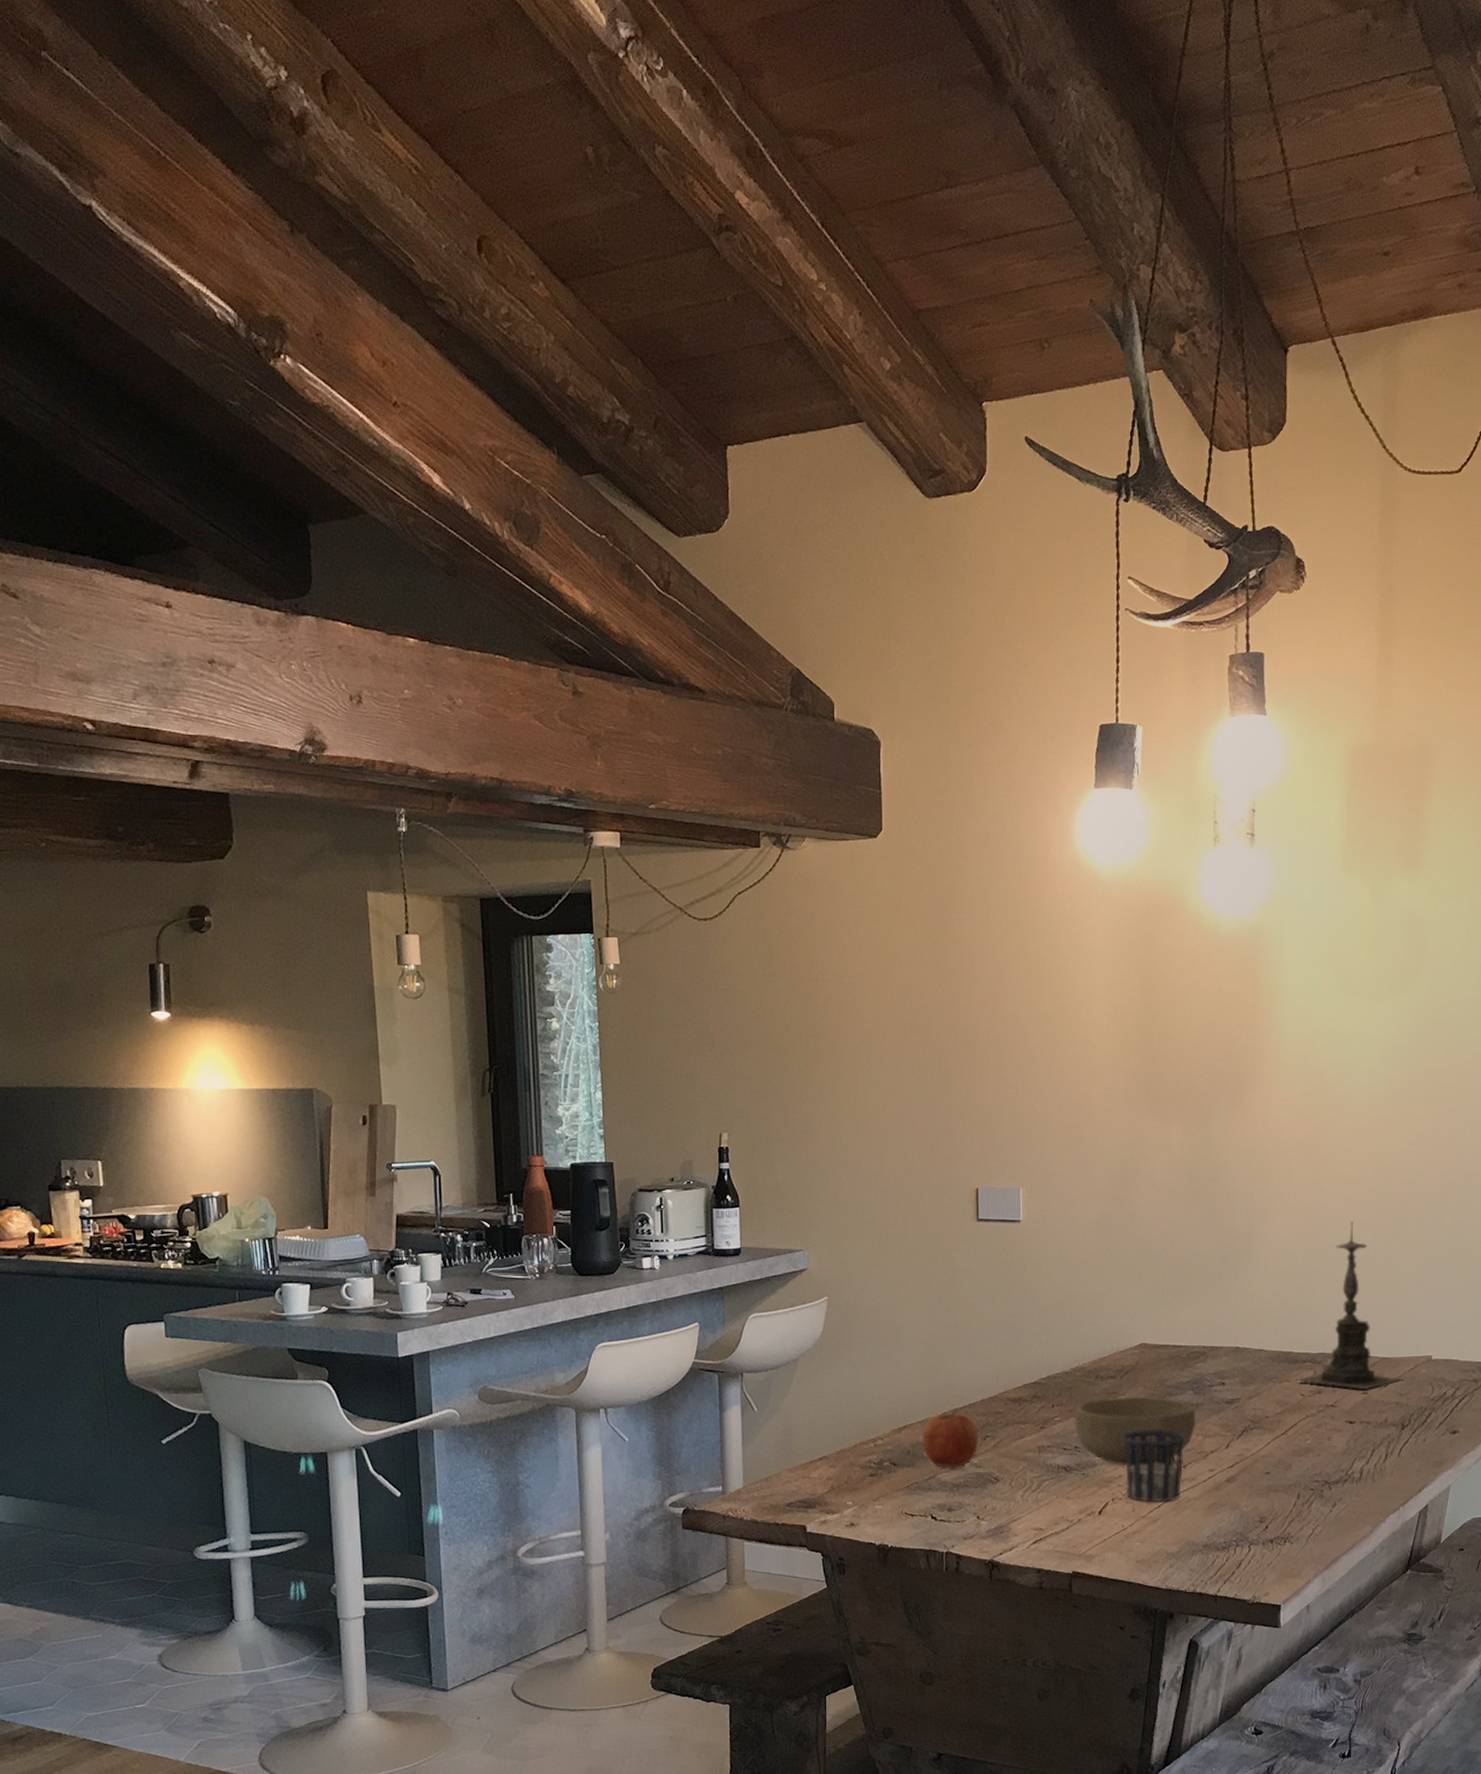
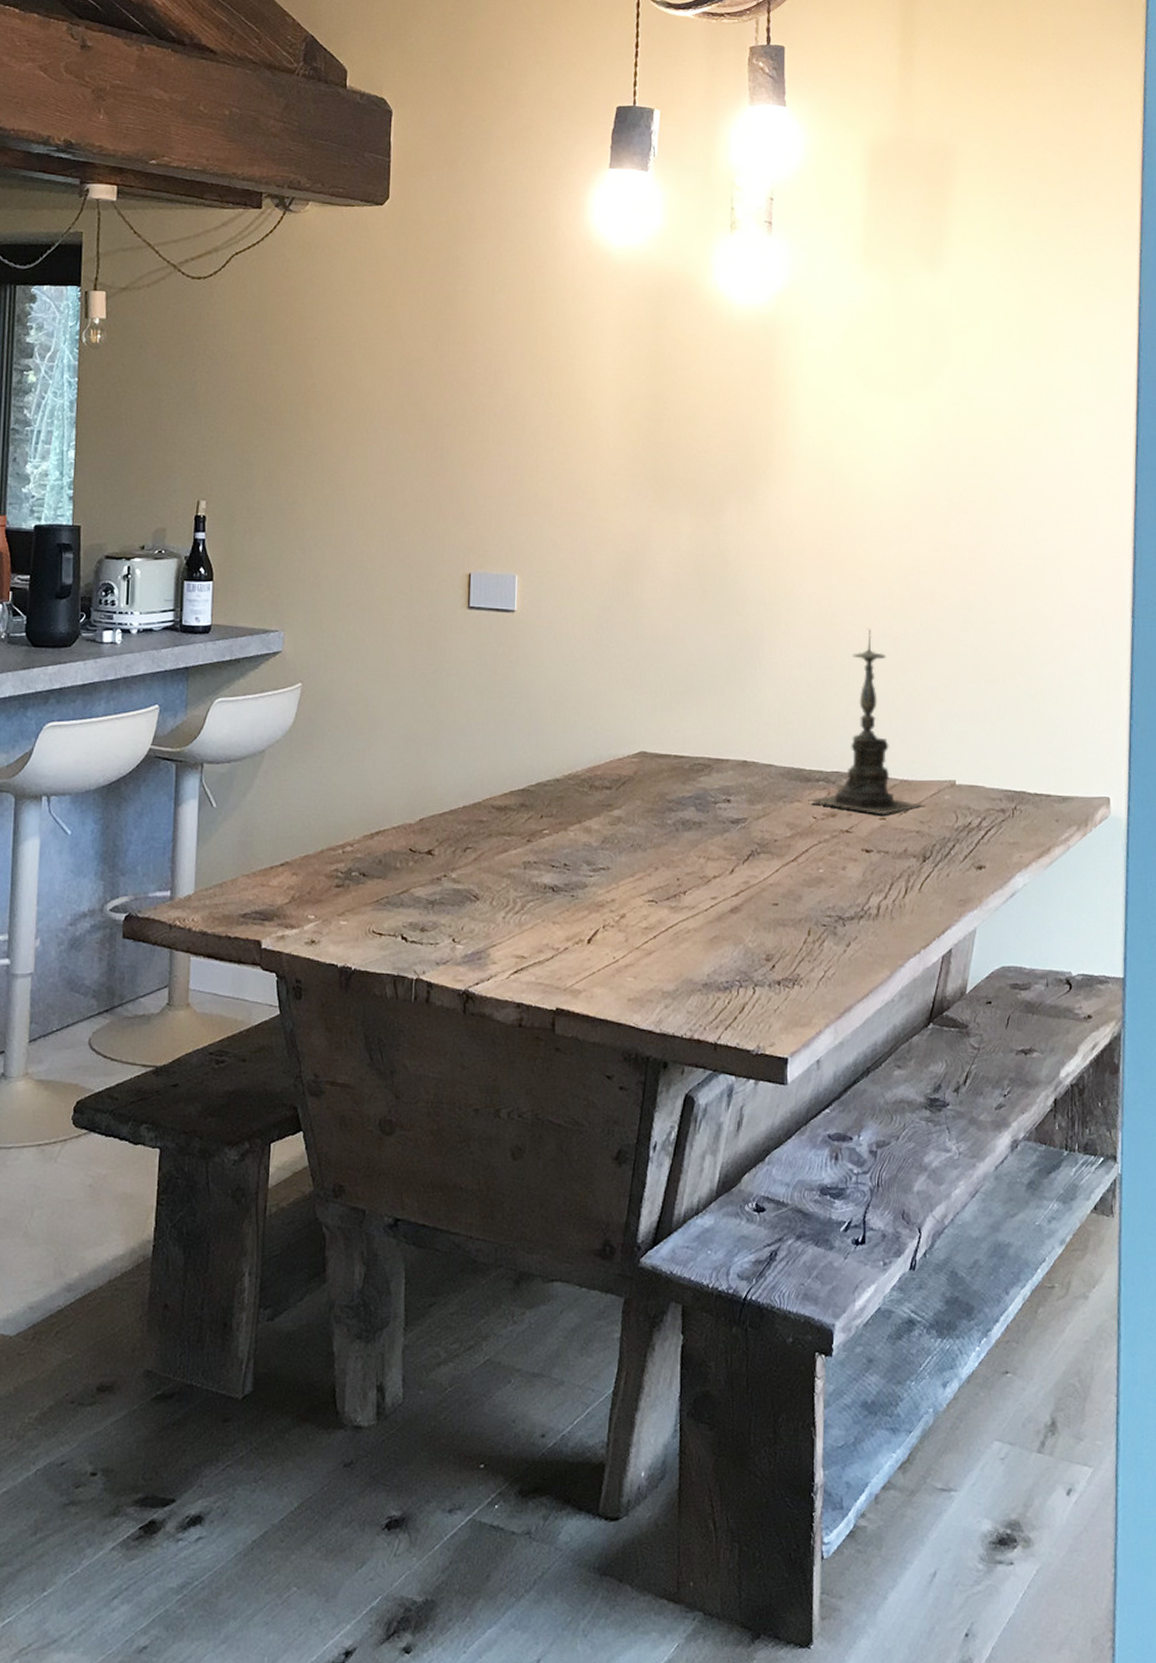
fruit: present [922,1409,978,1467] -> none [396,815,458,881]
bowl: present [1074,1397,1196,1466] -> none [564,810,698,889]
cup: present [1124,1429,1185,1502] -> none [618,848,685,932]

